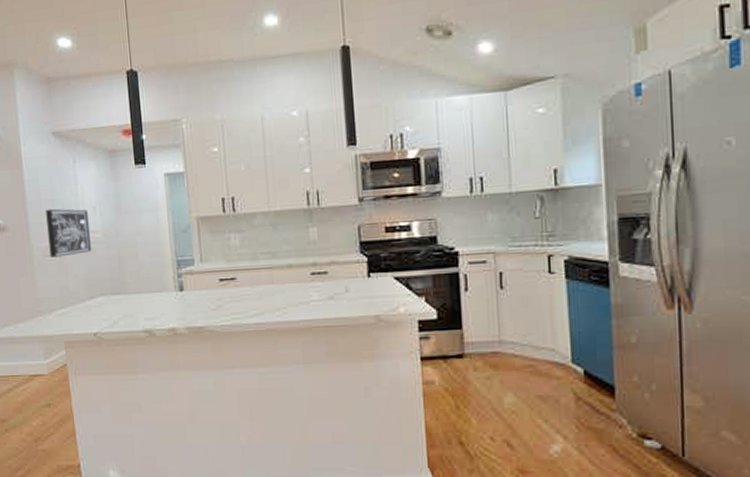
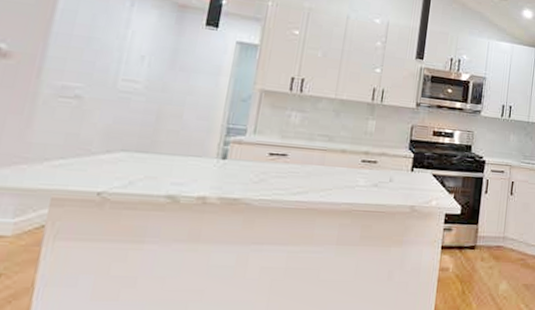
wall art: present [46,208,91,258] -> none [64,45,133,102]

